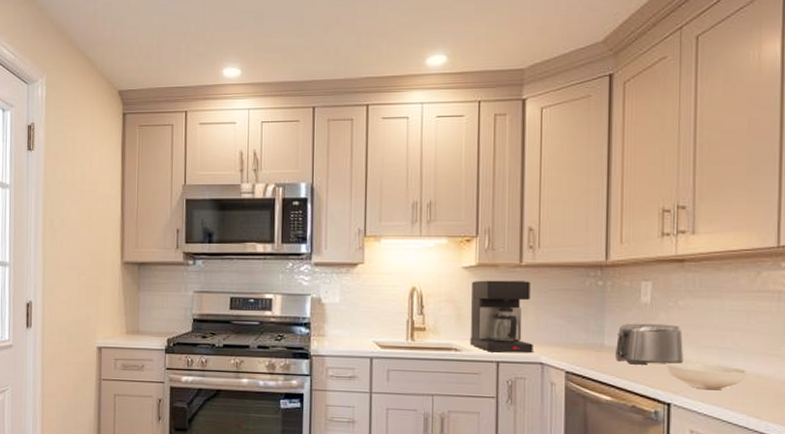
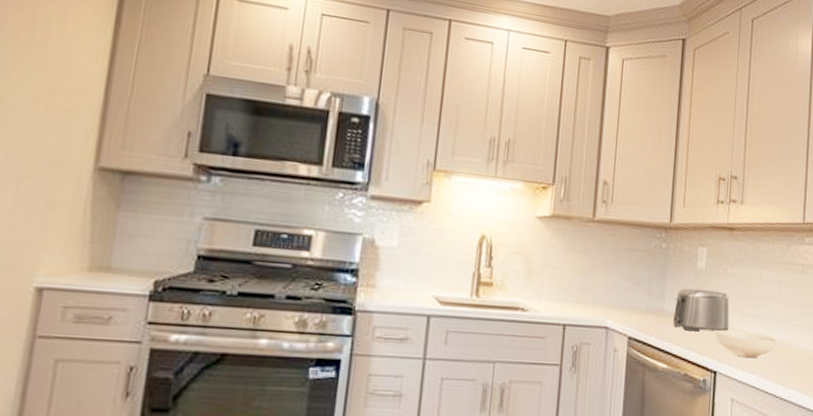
coffee maker: present [469,280,533,354] -> none [537,232,601,316]

